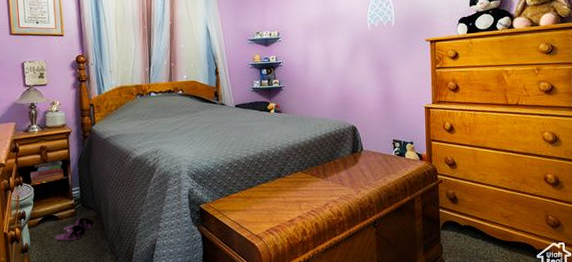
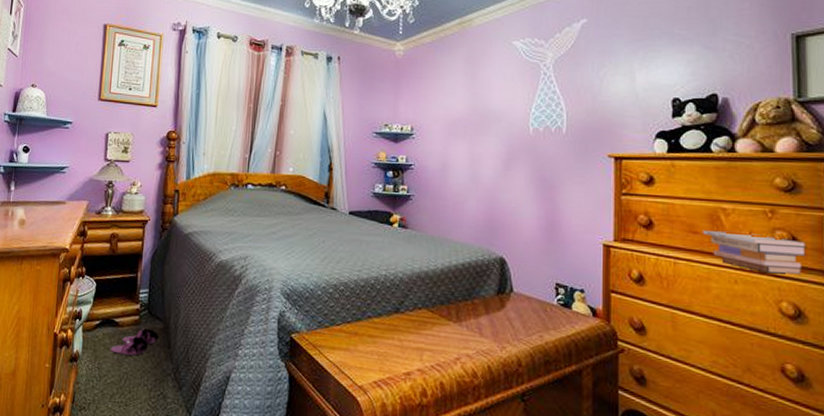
books: present [30,159,64,185] -> none [94,252,134,279]
books: none [493,86,560,114] -> present [703,231,806,275]

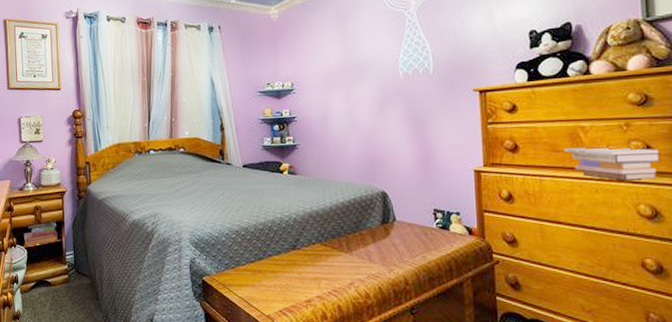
books: none [94,252,134,279] -> present [24,221,58,247]
slippers: present [110,328,159,356] -> none [46,285,87,309]

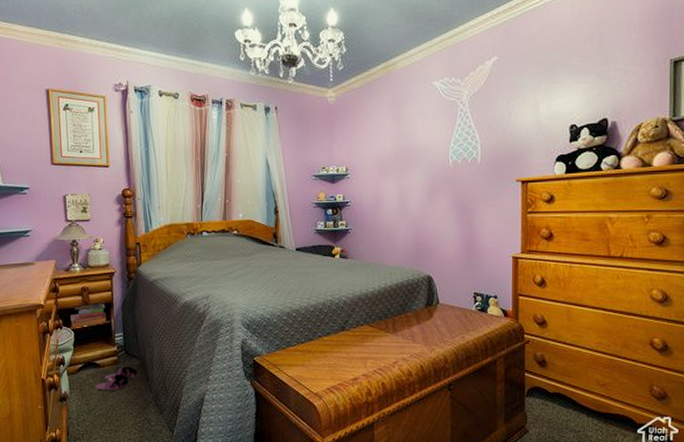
slippers: none [46,285,87,309] -> present [95,366,137,390]
books: present [564,146,660,181] -> none [593,237,674,268]

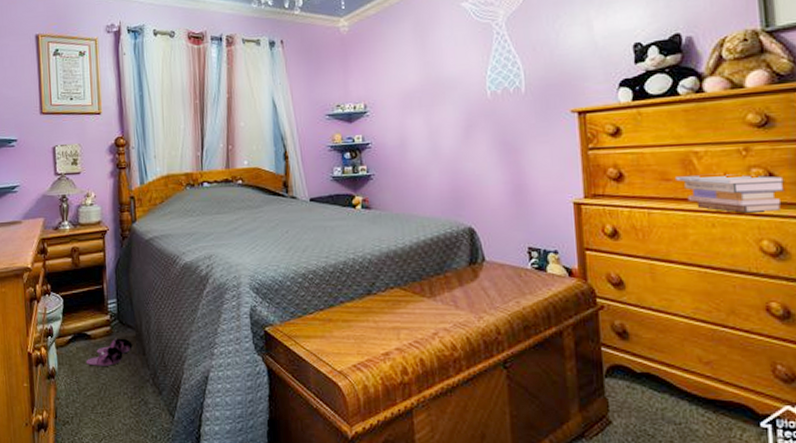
books: present [71,302,107,328] -> none [60,264,99,294]
books: none [593,237,674,268] -> present [675,174,785,213]

